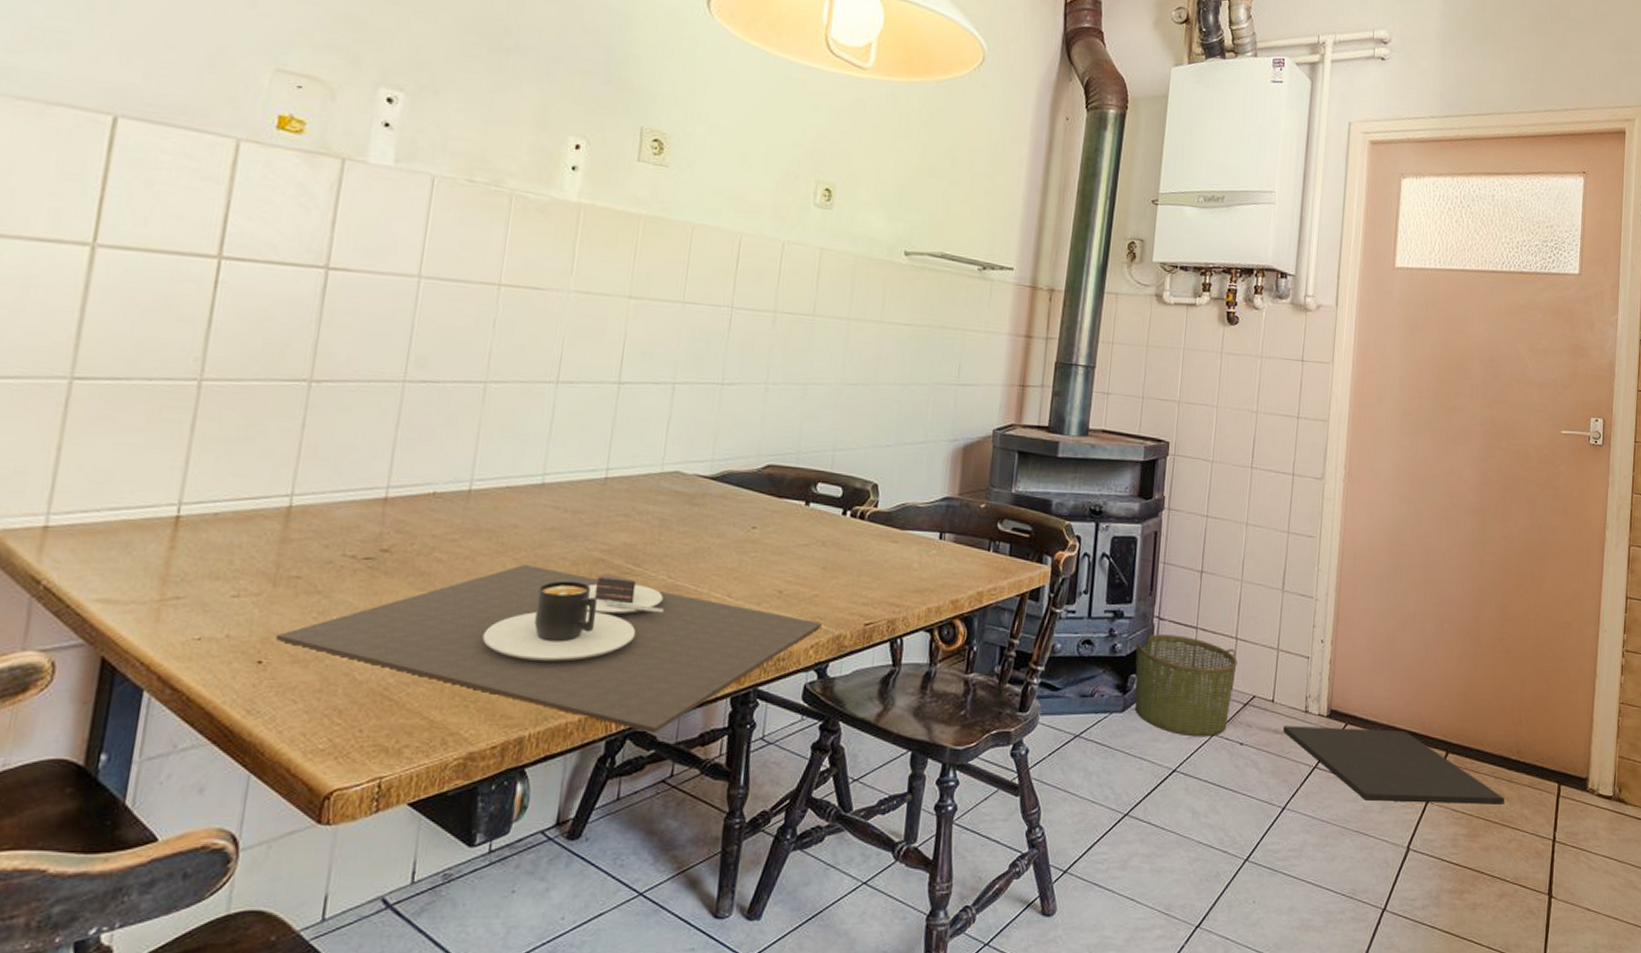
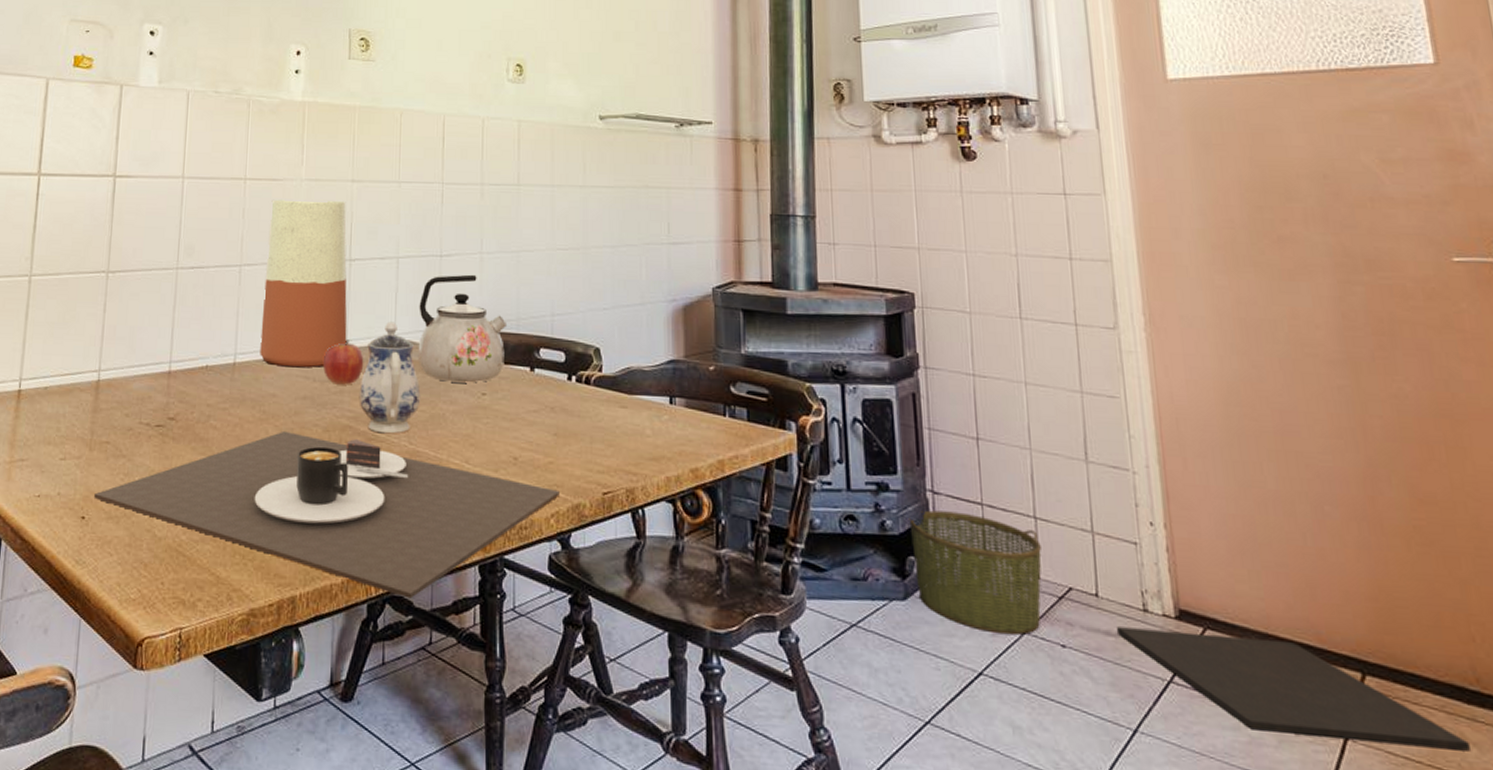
vase: none [502,310,620,497] -> present [260,199,347,368]
fruit: none [577,468,626,516] -> present [322,340,364,385]
teapot: none [615,450,686,568] -> present [359,321,421,434]
kettle: none [686,404,787,517] -> present [417,274,508,383]

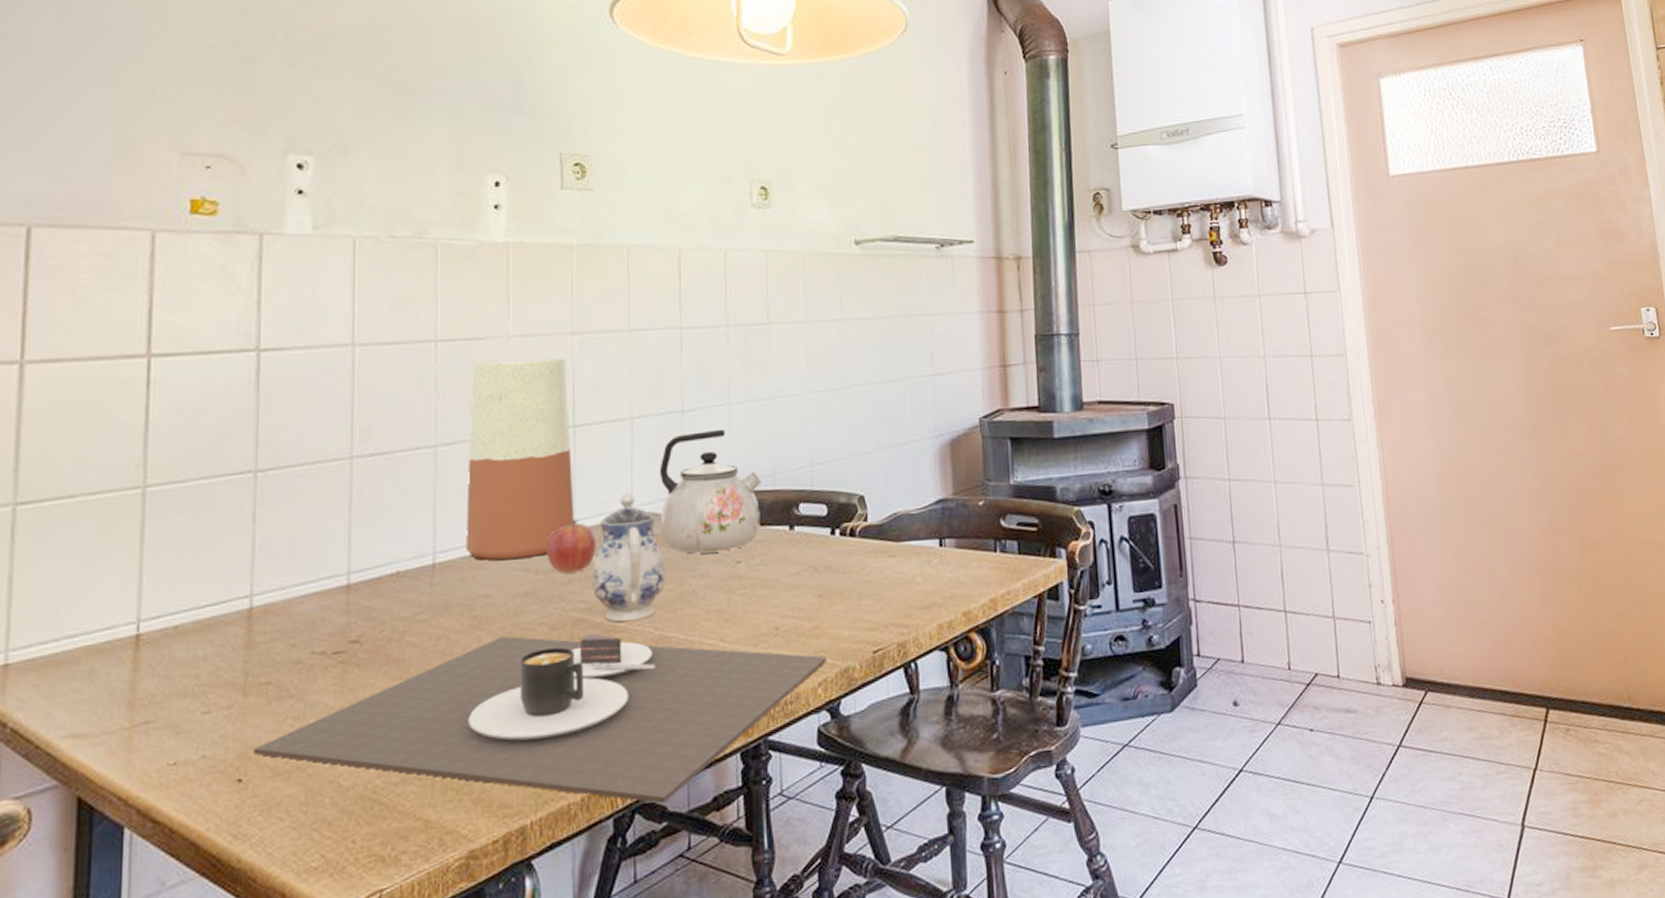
basket: present [909,510,1042,635] -> none [1174,616,1292,729]
doormat: present [1116,627,1470,751] -> none [1354,691,1625,777]

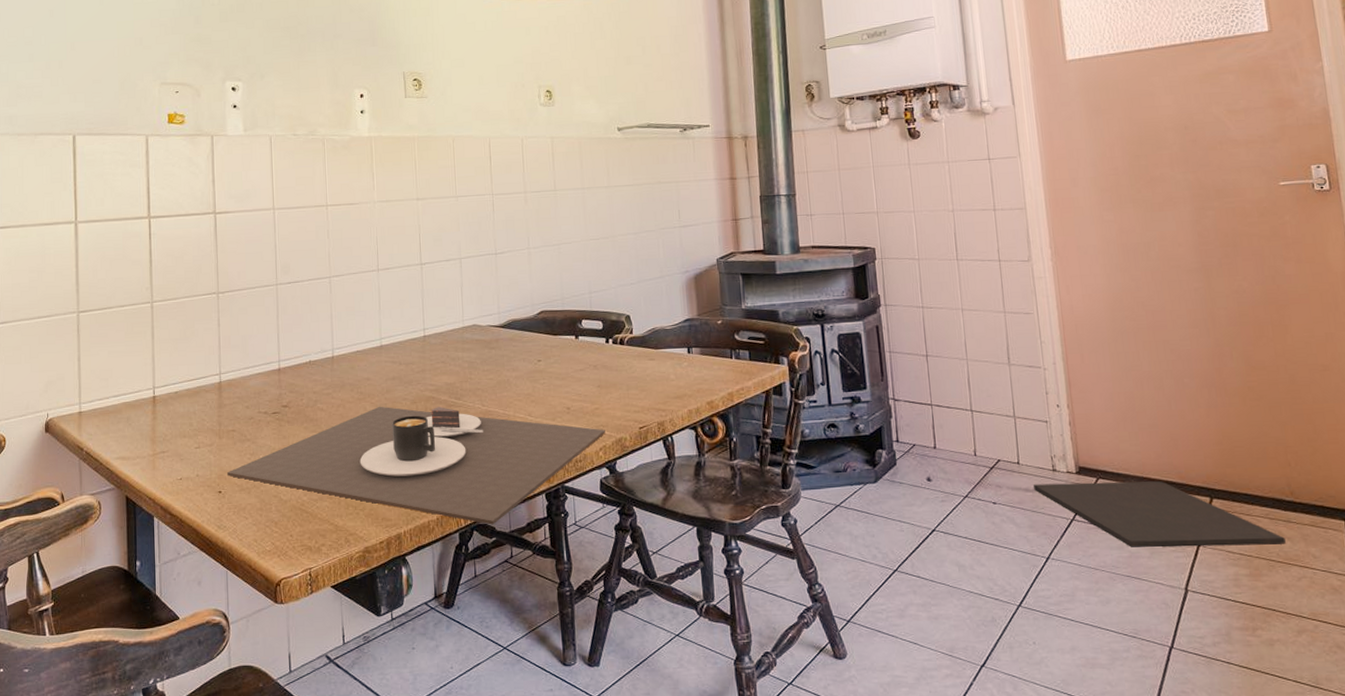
vase: present [466,358,574,561] -> none [351,217,424,356]
fruit: present [546,519,597,574] -> none [406,328,440,365]
teapot: present [592,492,666,623] -> none [438,310,489,400]
kettle: present [659,429,762,554] -> none [481,266,555,354]
doormat: none [1354,691,1625,777] -> present [1033,481,1286,547]

